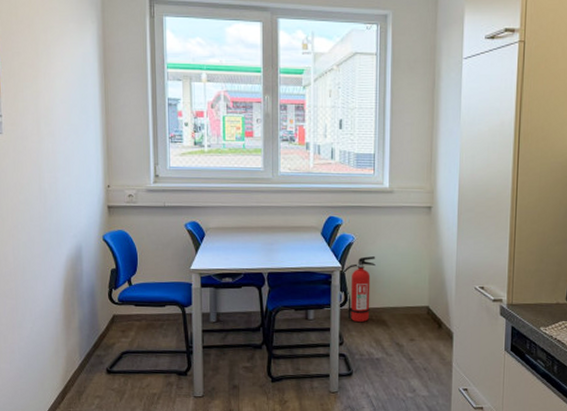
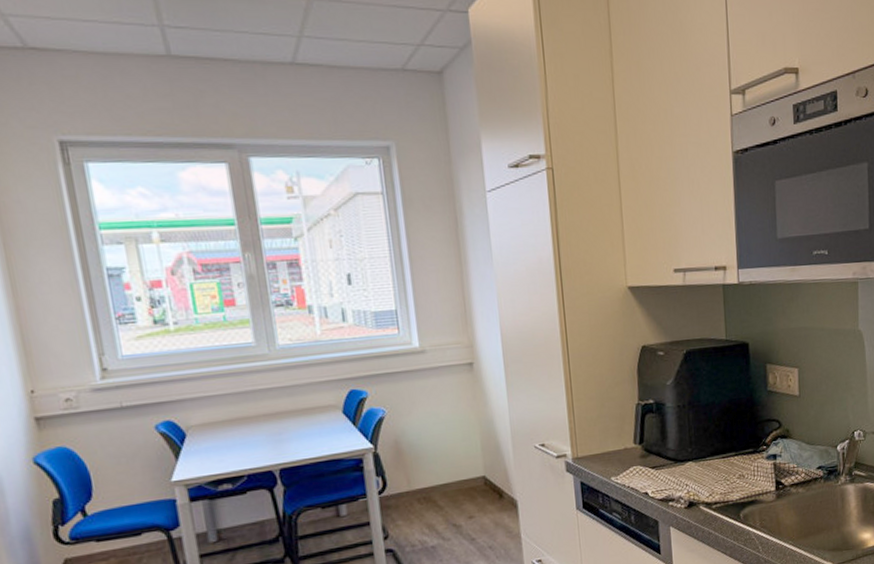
fire extinguisher: present [342,256,376,323] -> none [375,429,417,509]

